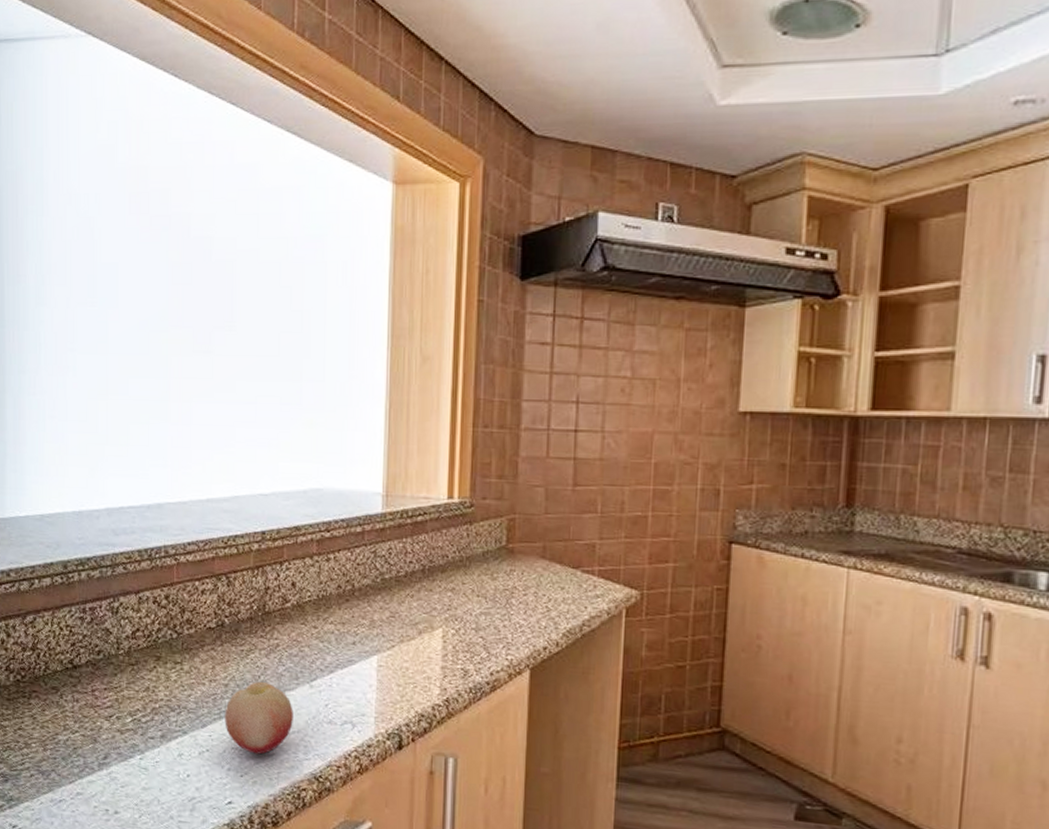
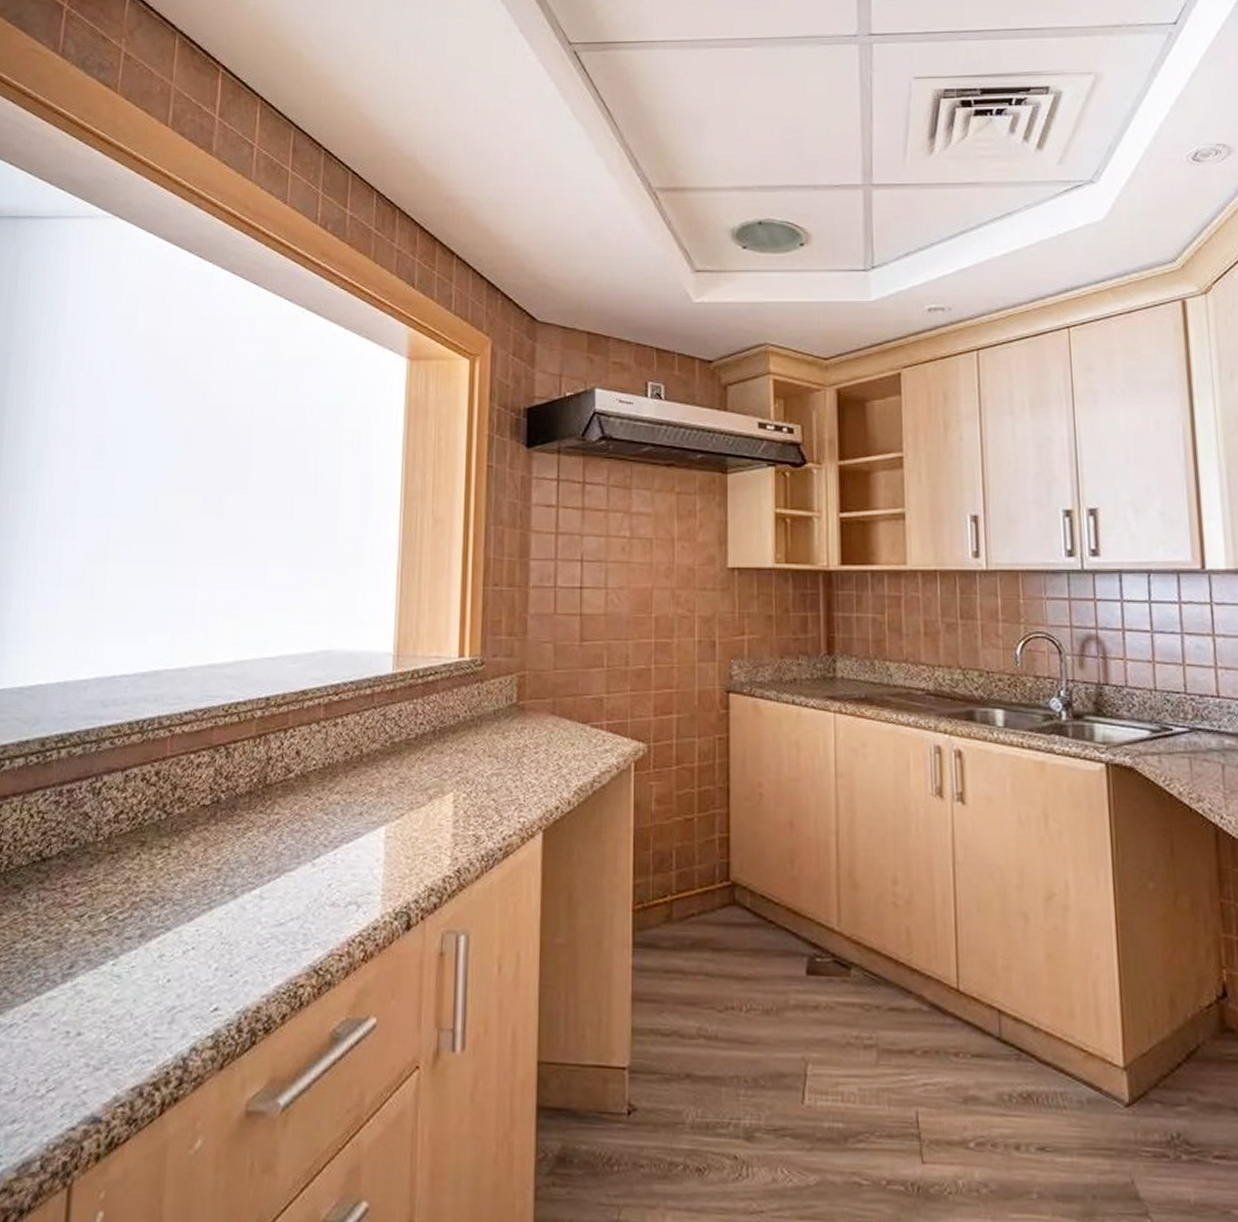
fruit: present [225,681,293,755] -> none [214,862,293,948]

